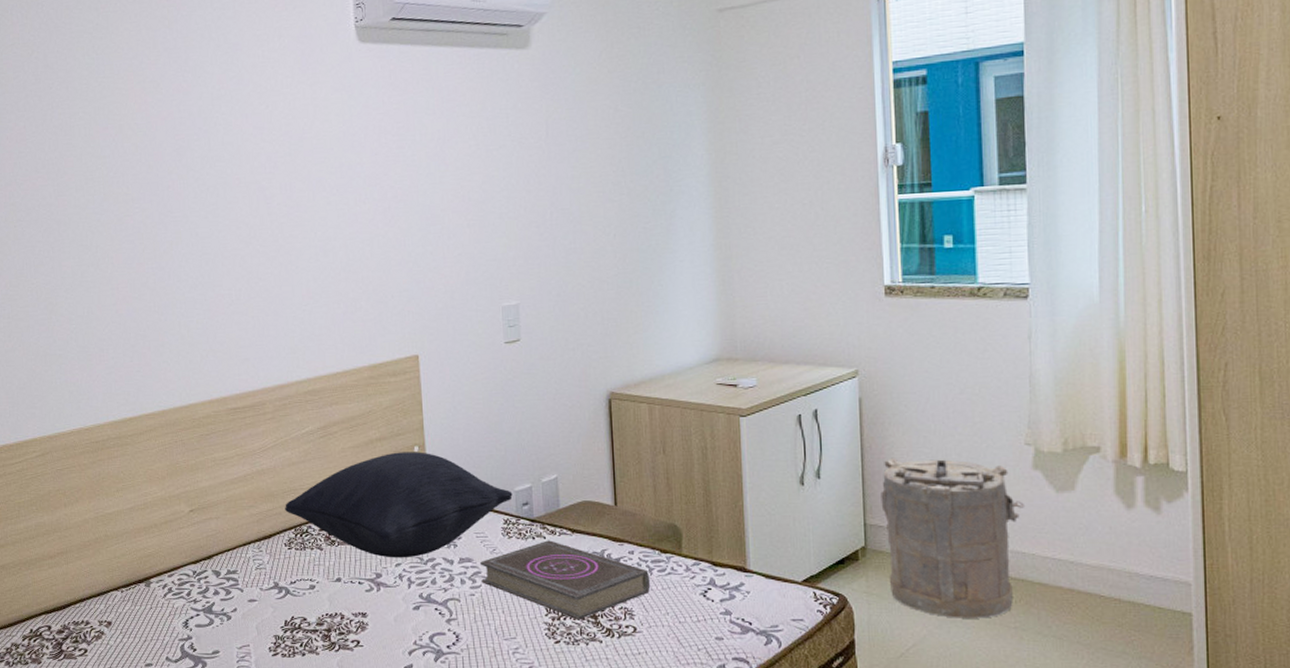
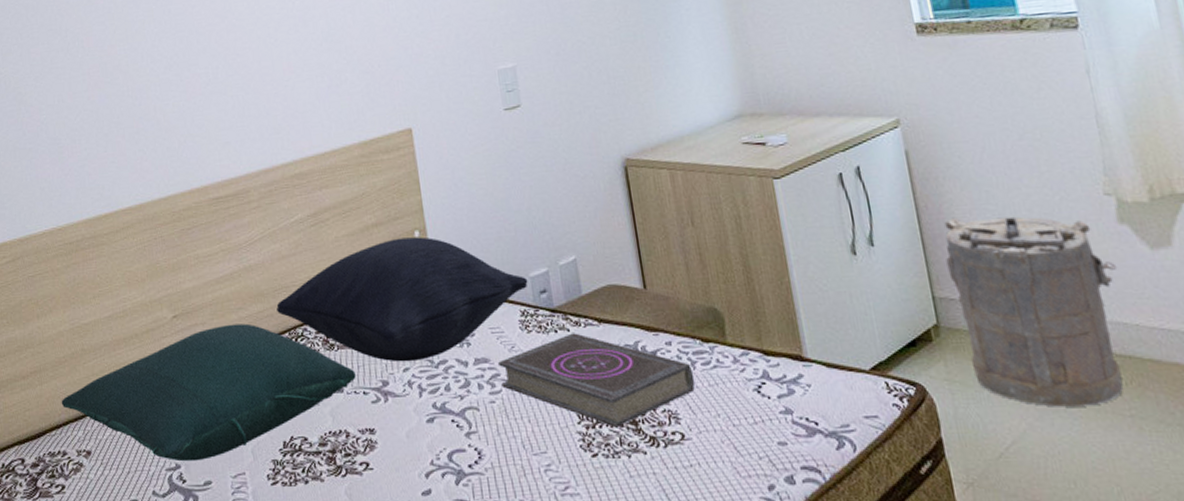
pillow: none [85,519,353,634] -> present [61,323,356,462]

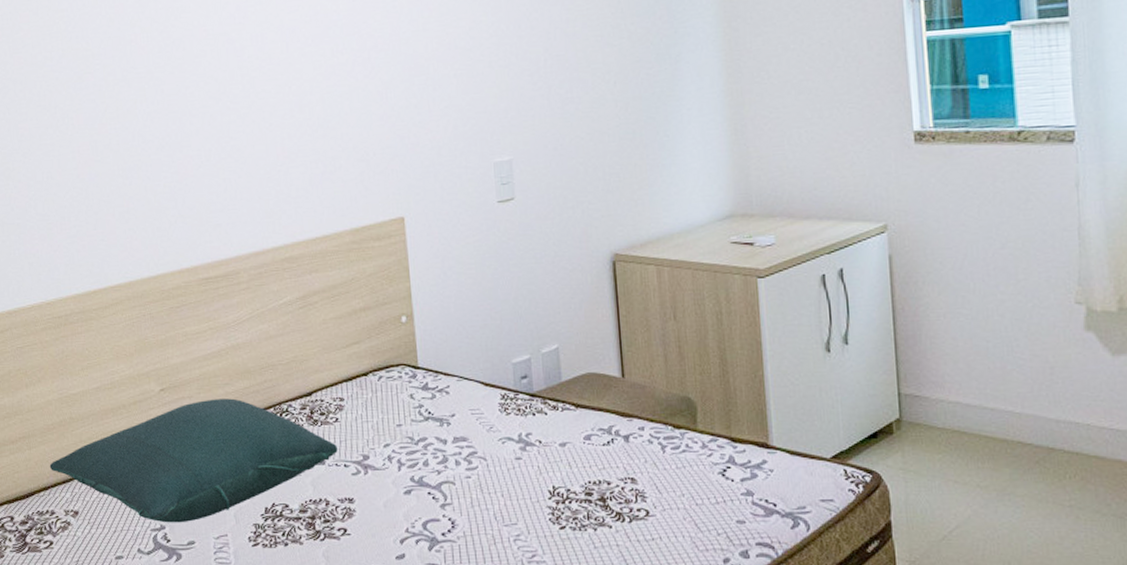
pillow: present [276,237,528,362] -> none [262,322,510,438]
book: present [498,333,695,428] -> none [476,416,664,504]
laundry hamper: present [944,216,1124,407] -> none [916,320,1078,496]

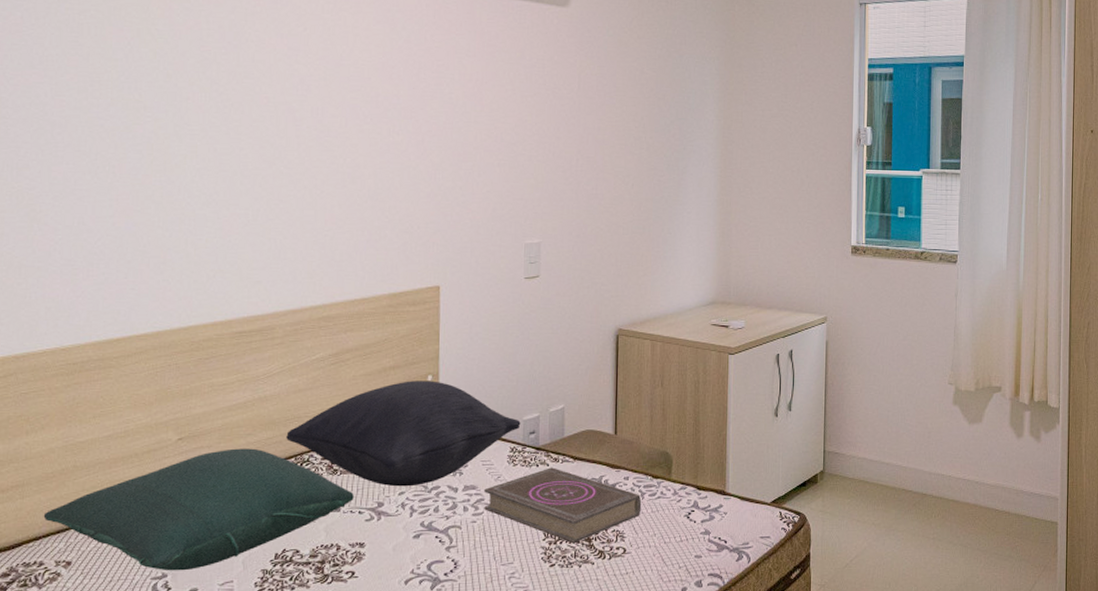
pillow: none [262,322,510,438] -> present [286,381,521,487]
book: none [476,416,664,504] -> present [484,467,642,544]

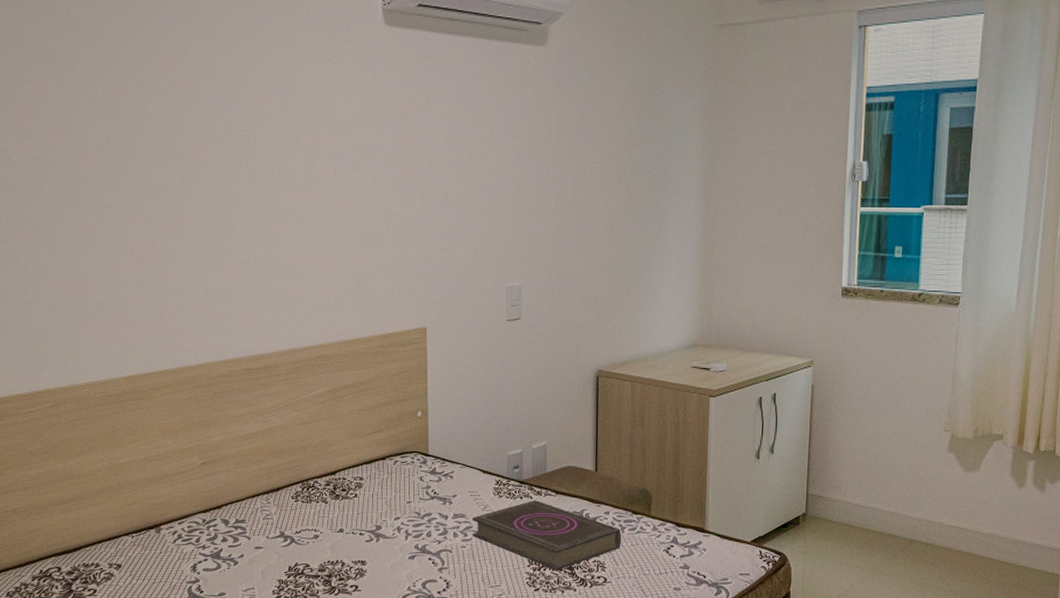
pillow: present [43,448,354,571] -> none [96,473,355,577]
pillow: present [286,381,521,487] -> none [293,416,505,513]

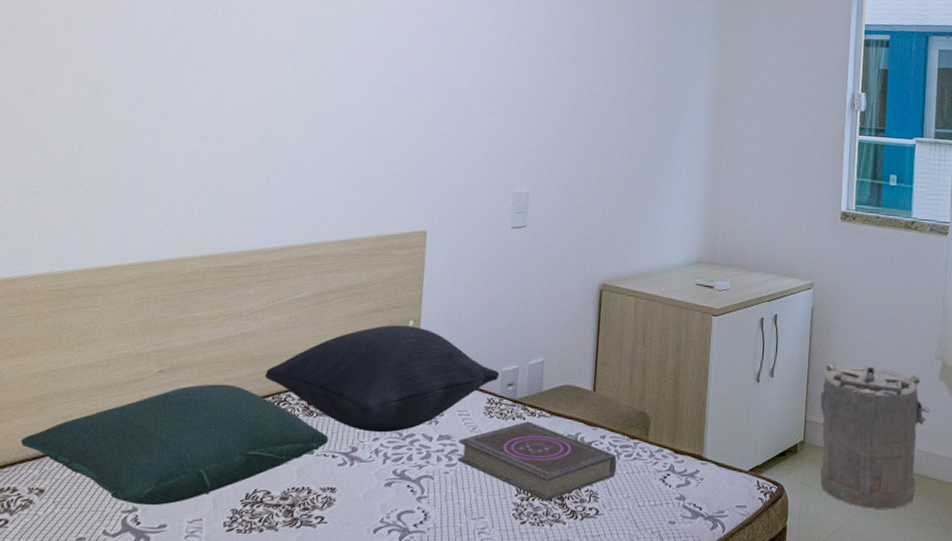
pillow: none [96,473,355,577] -> present [20,384,329,506]
pillow: none [293,416,505,513] -> present [265,325,500,433]
laundry hamper: none [822,437,939,576] -> present [820,362,931,509]

